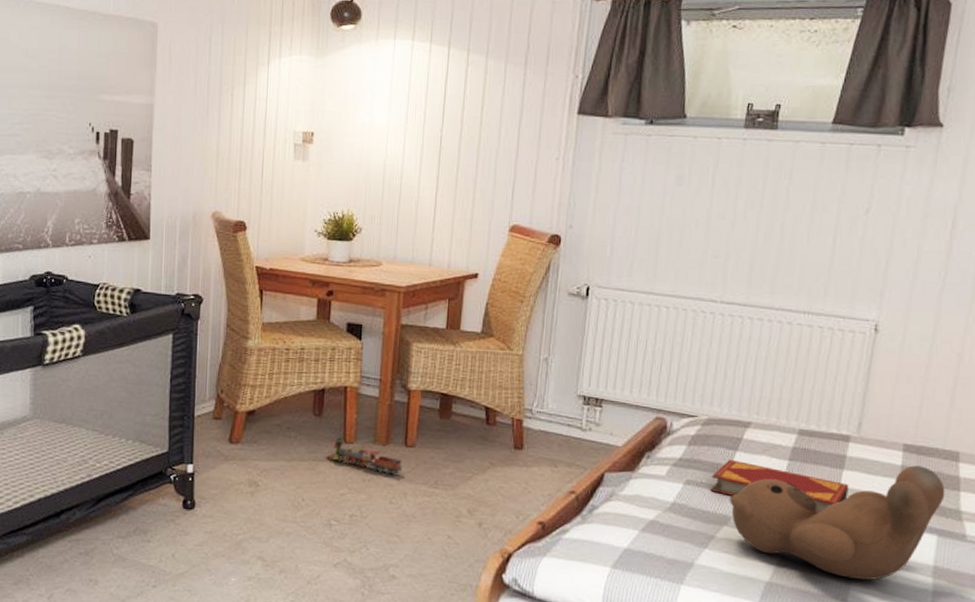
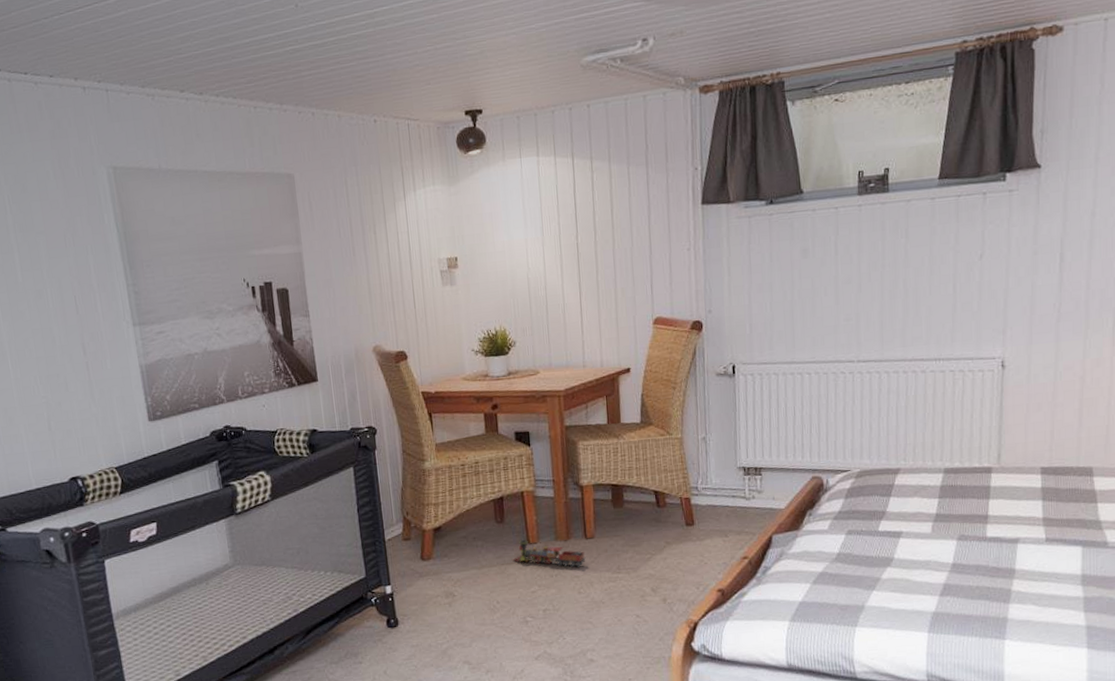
hardback book: present [710,459,849,514] -> none [870,505,997,543]
teddy bear: present [729,465,945,580] -> none [890,485,1084,598]

